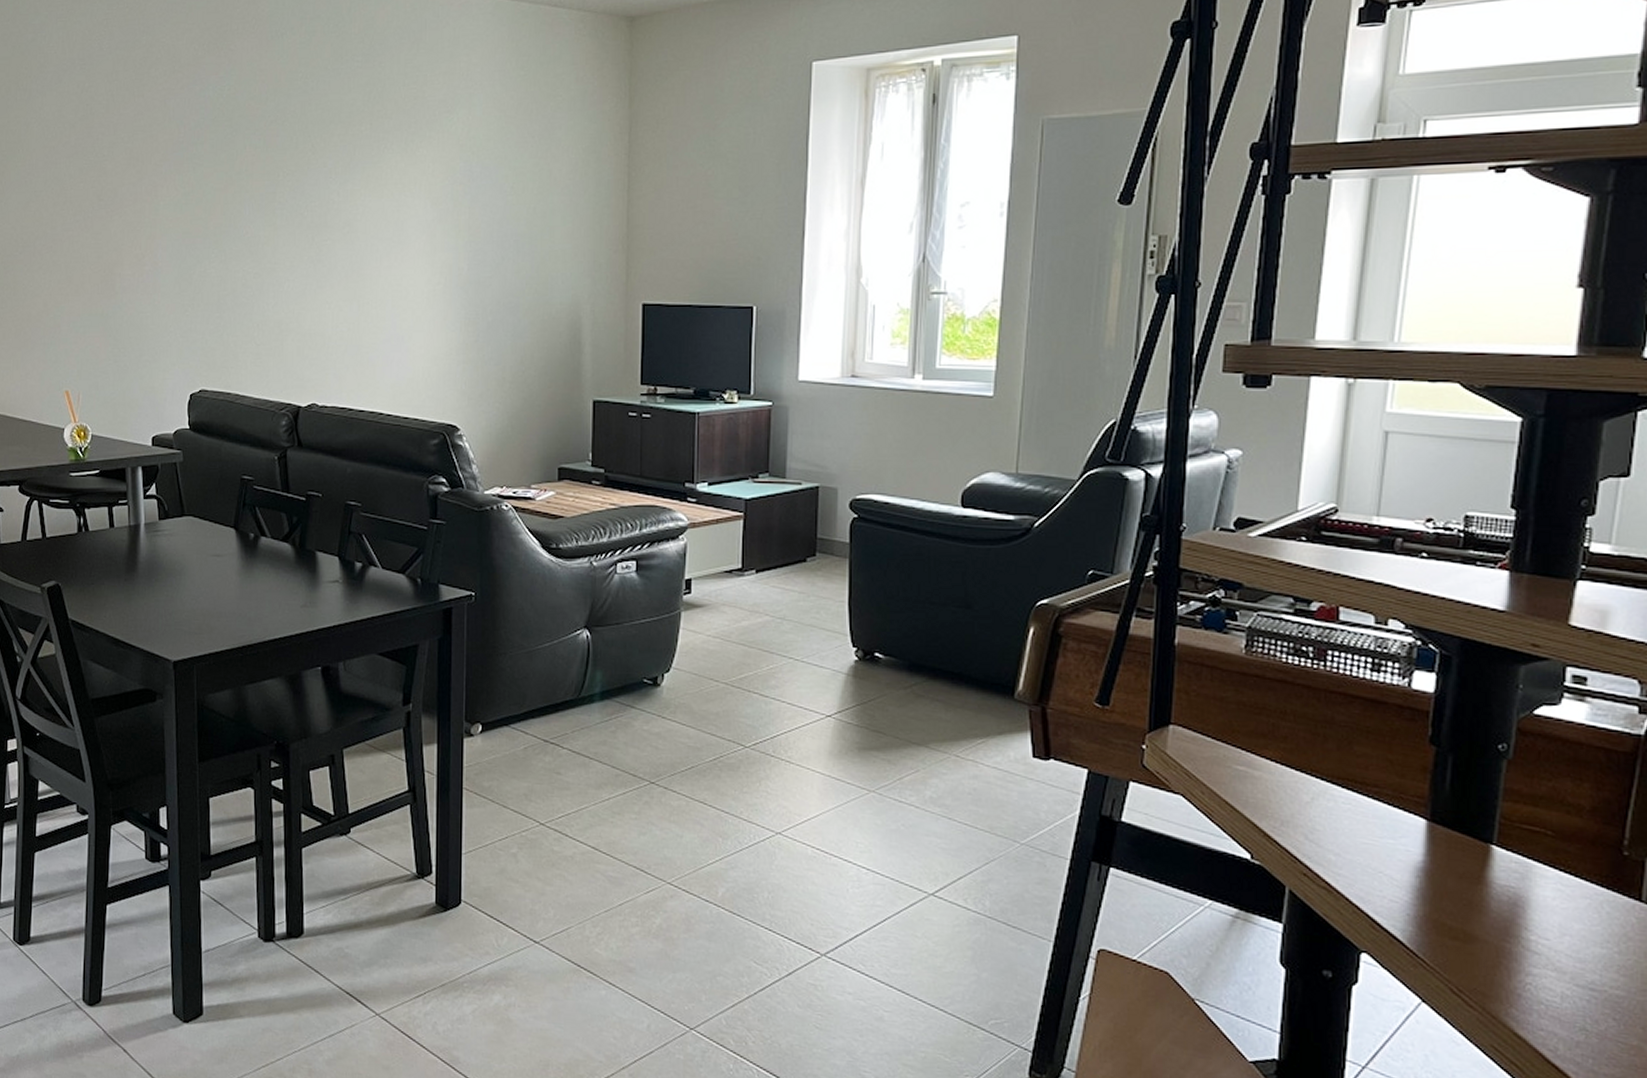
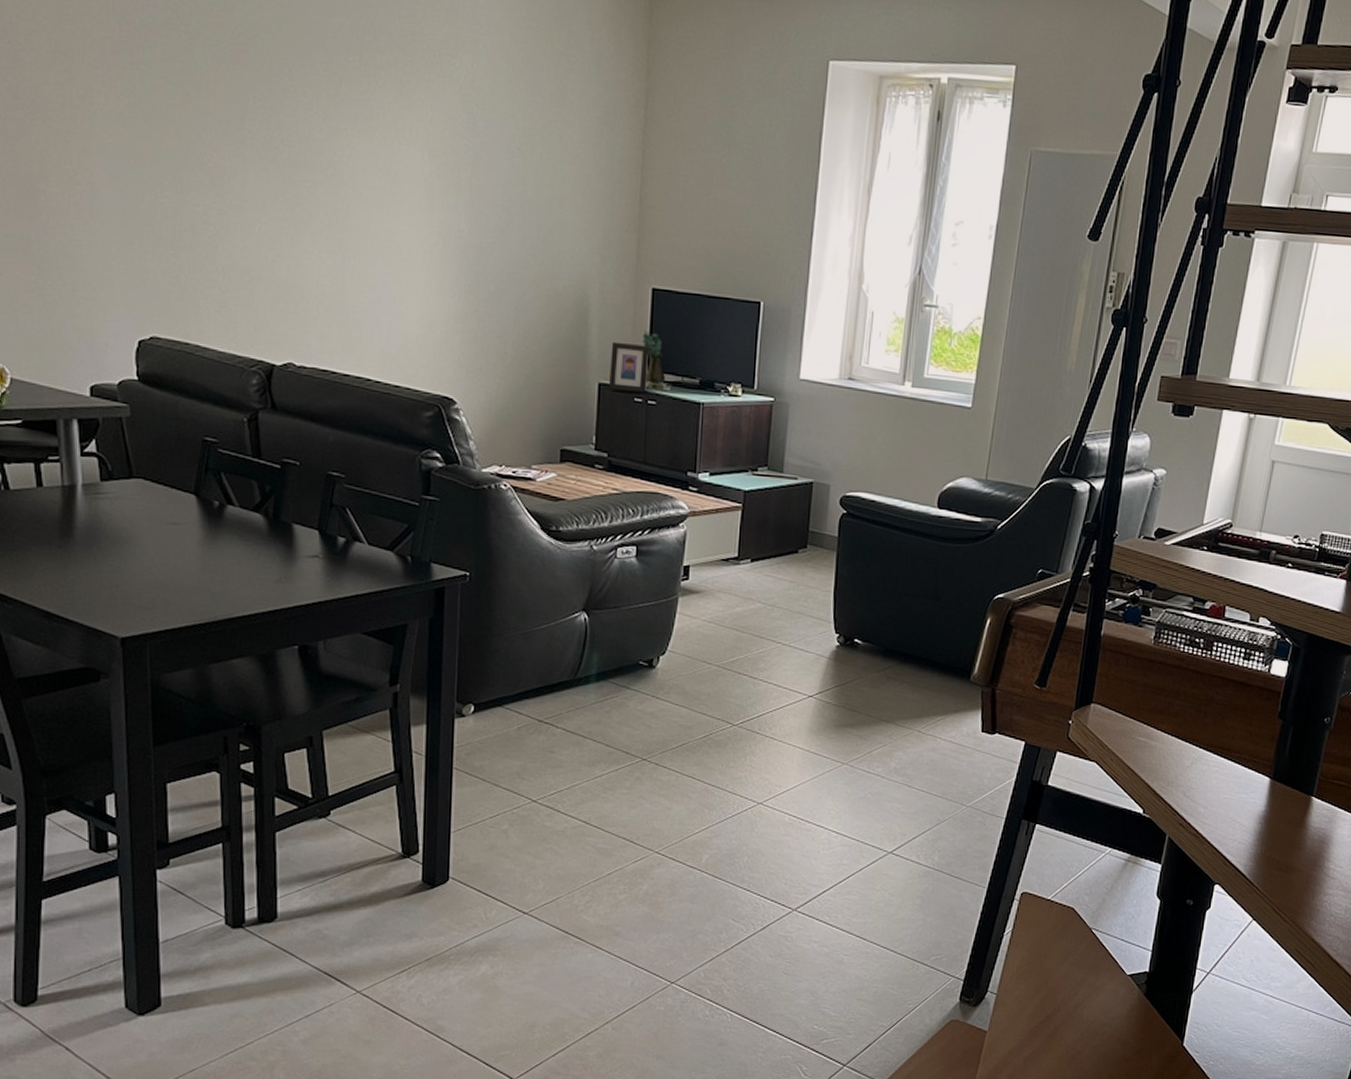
picture frame: none [602,359,643,407] -> present [608,341,650,393]
vase: none [634,345,659,404] -> present [641,330,665,391]

